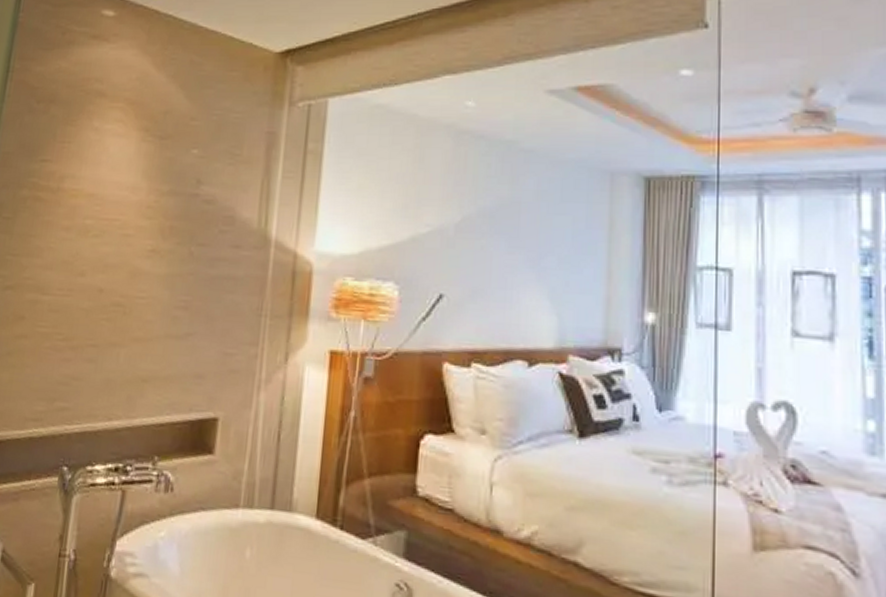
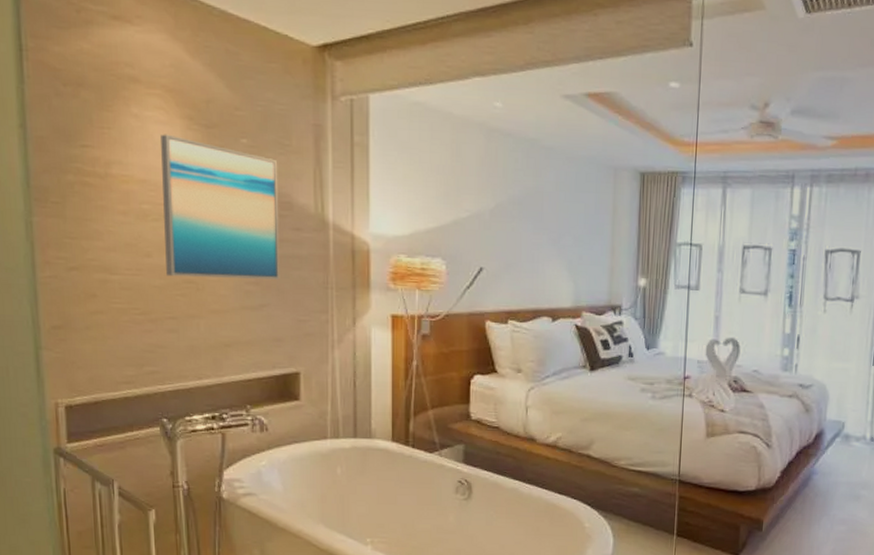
wall art: none [96,146,226,304] -> present [161,134,280,280]

